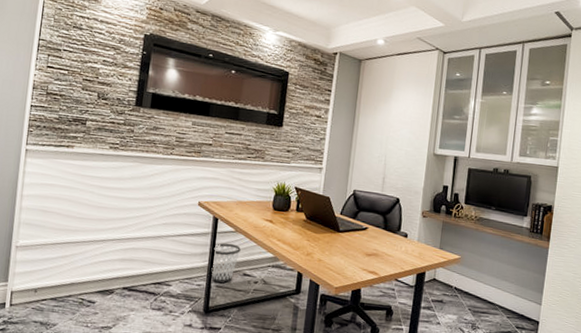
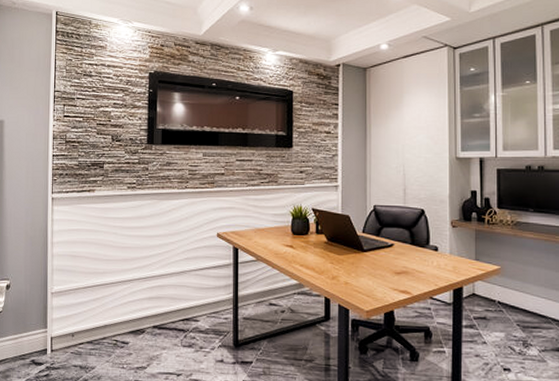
wastebasket: present [211,243,241,284] -> none [237,273,264,315]

